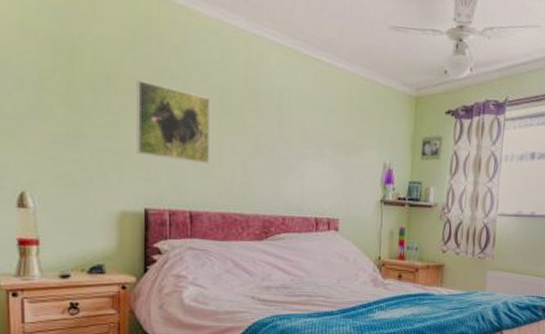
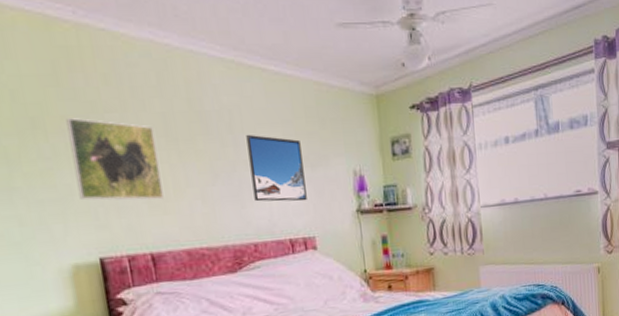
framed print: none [289,116,339,185] -> present [246,134,307,202]

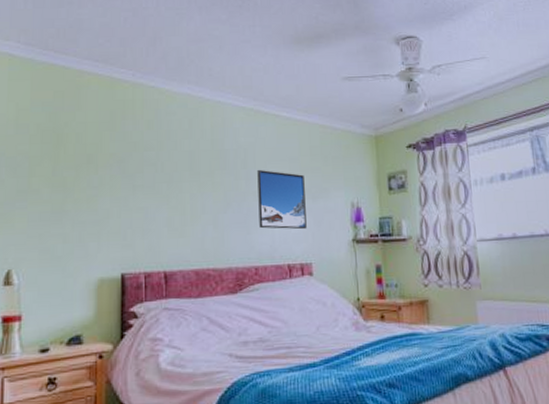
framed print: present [66,118,164,200] -> none [114,155,181,224]

